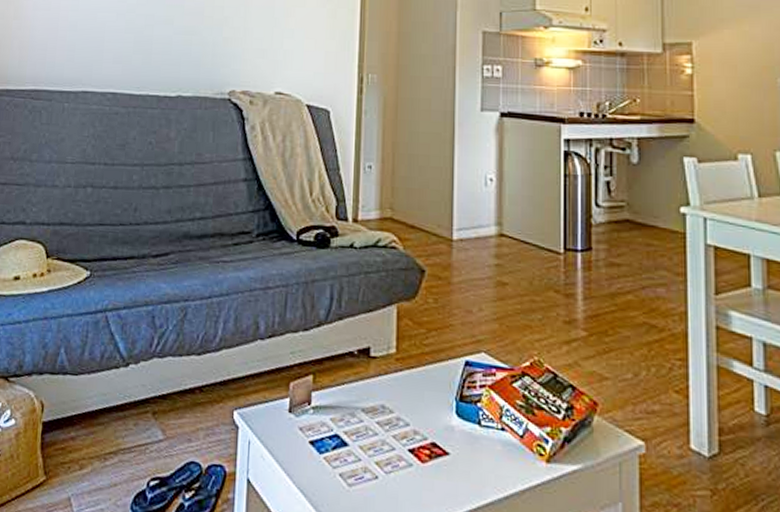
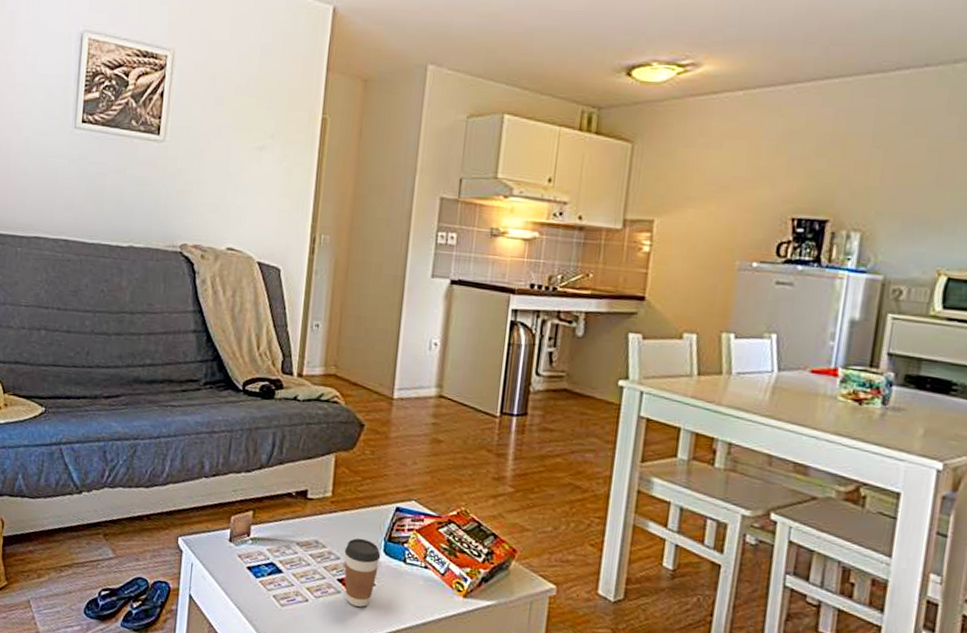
coffee cup: none [414,399,453,482] -> present [344,538,381,607]

